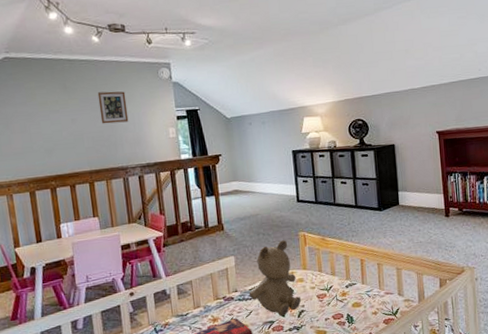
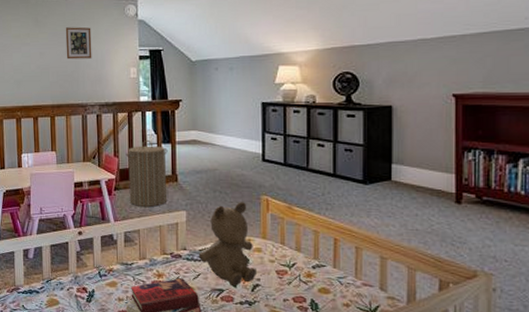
laundry hamper: none [171,194,216,259] -> present [125,139,168,207]

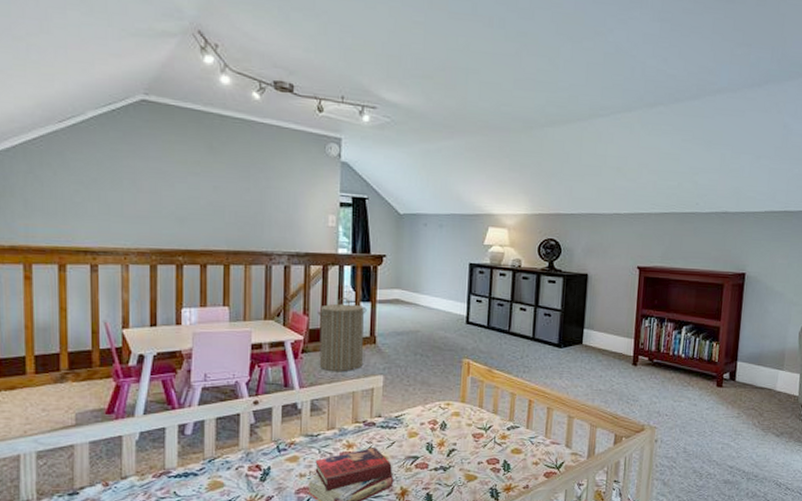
picture frame: present [65,27,92,60] -> none [249,159,283,200]
teddy bear: present [198,202,256,287] -> none [394,365,453,453]

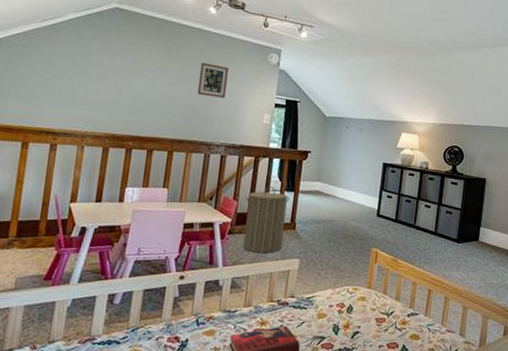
picture frame: none [249,159,283,200] -> present [197,62,229,99]

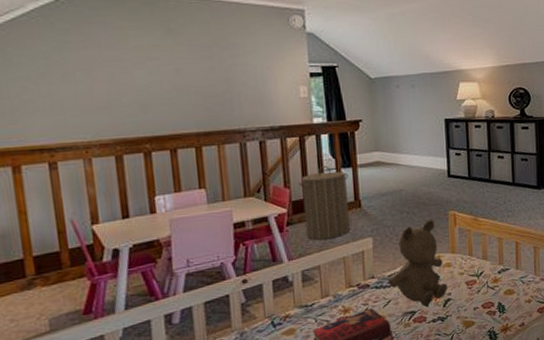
picture frame: present [197,62,229,99] -> none [210,38,250,77]
teddy bear: none [305,253,359,334] -> present [387,219,447,306]

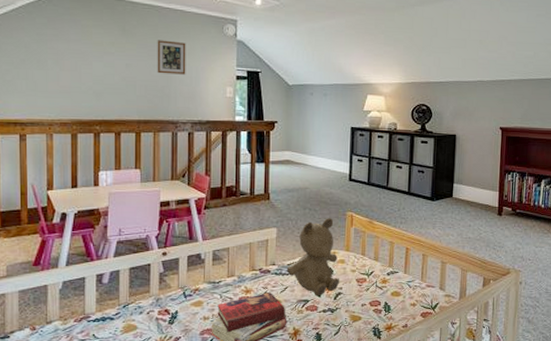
picture frame: none [210,38,250,77] -> present [157,40,186,75]
laundry hamper: present [298,165,351,240] -> none [218,159,261,225]

